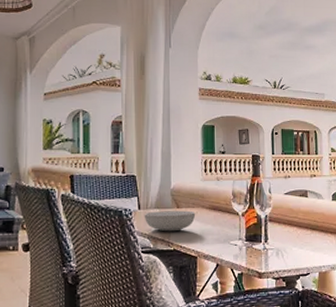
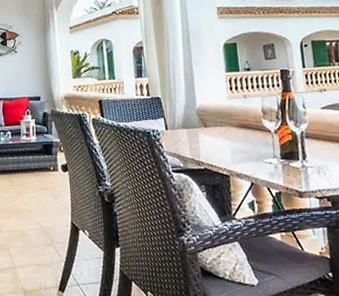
serving bowl: present [144,210,196,232] -> none [171,129,225,151]

